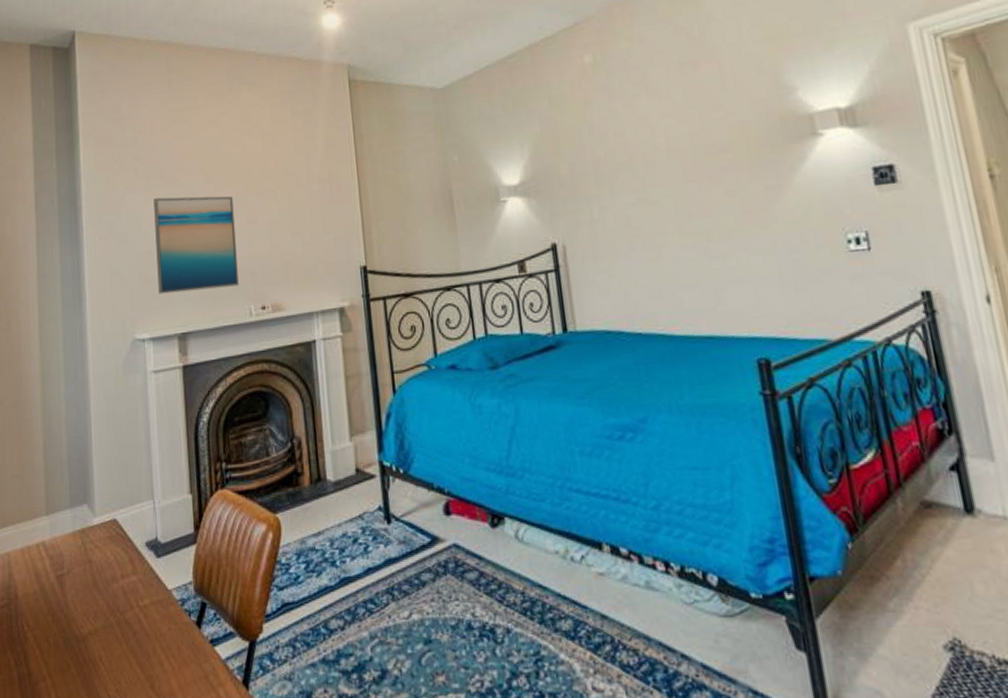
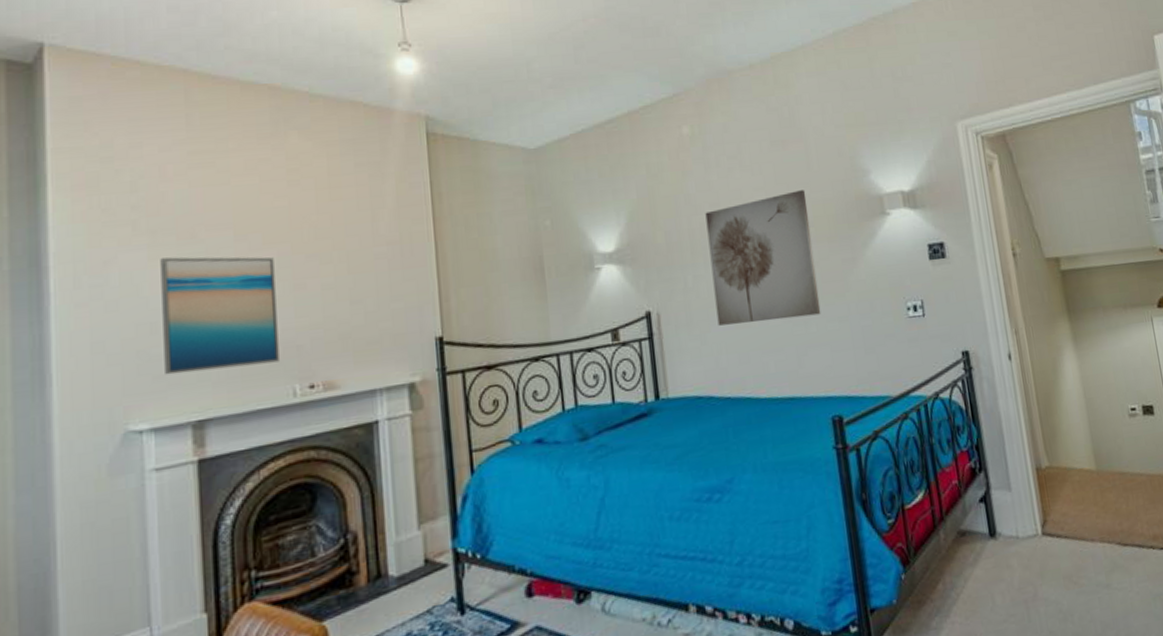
wall art: none [610,113,742,259] -> present [705,190,821,326]

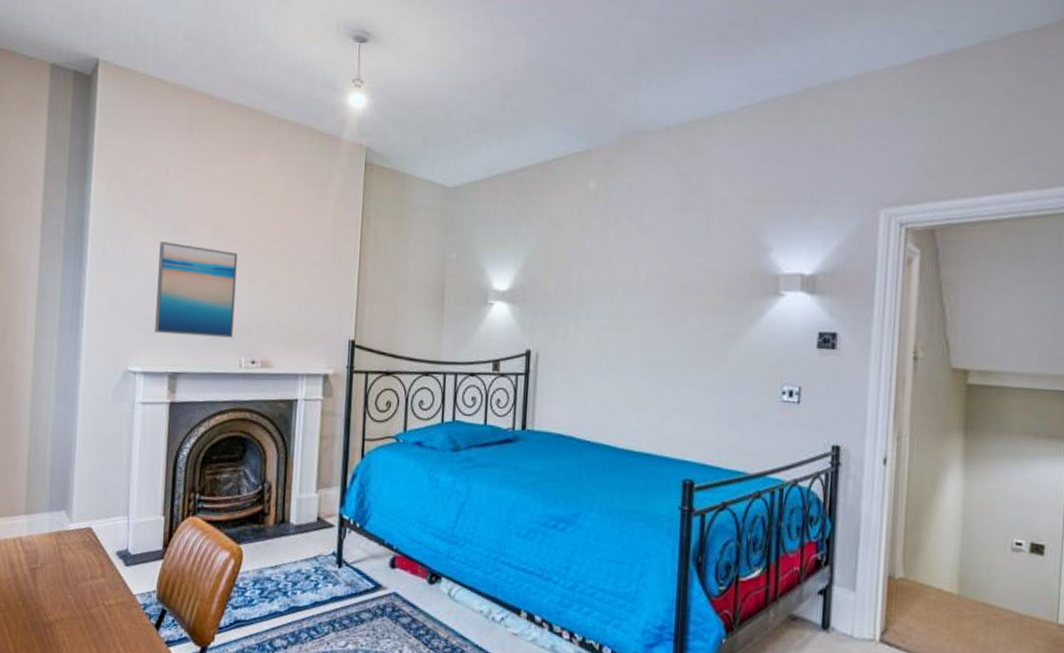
wall art: present [705,190,821,326] -> none [590,258,699,382]

